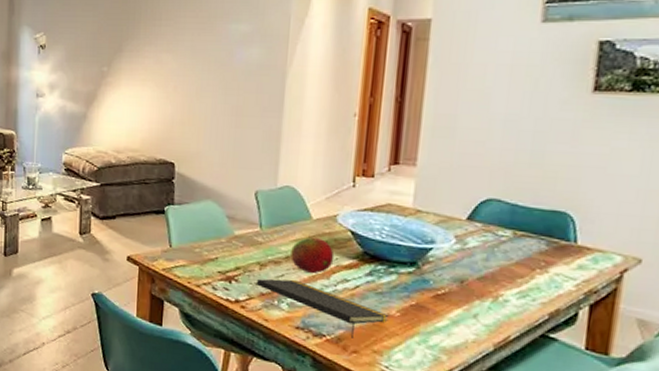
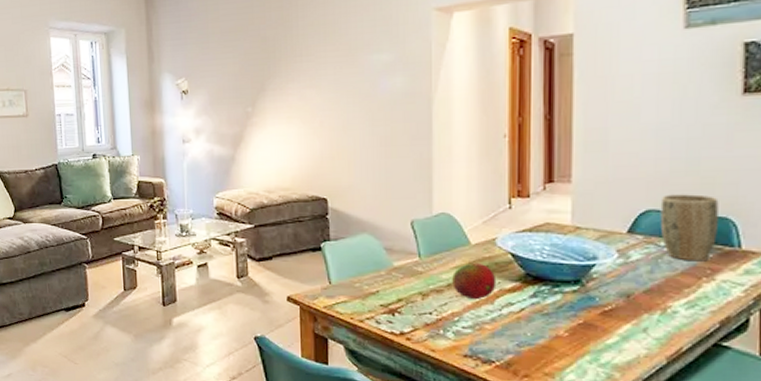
notepad: present [255,278,389,338] -> none [419,307,557,362]
plant pot: none [499,185,560,253] -> present [660,194,719,262]

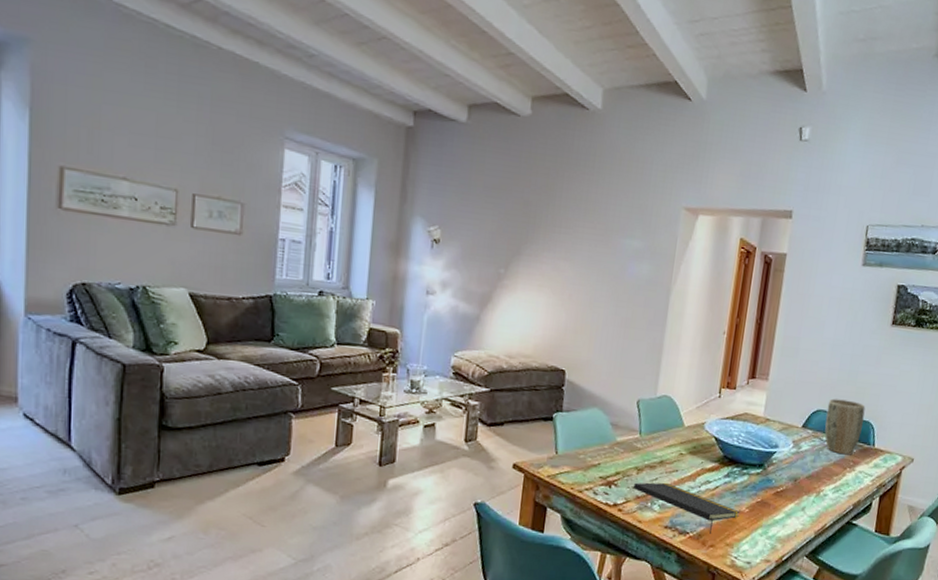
notepad: none [419,307,557,362] -> present [632,482,740,534]
fruit: present [452,262,497,300] -> none [664,443,701,477]

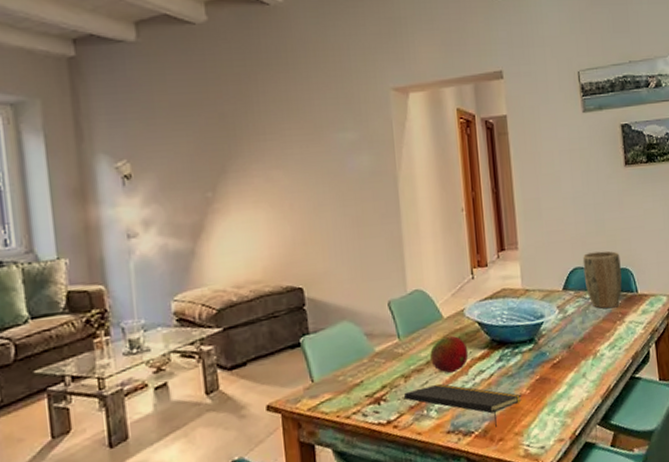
fruit: none [664,443,701,477] -> present [430,335,469,374]

